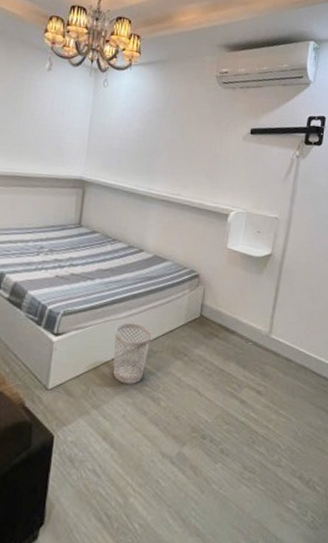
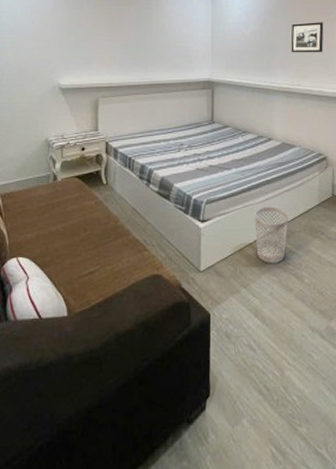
picture frame: none [175,127,213,163] -> present [291,22,324,53]

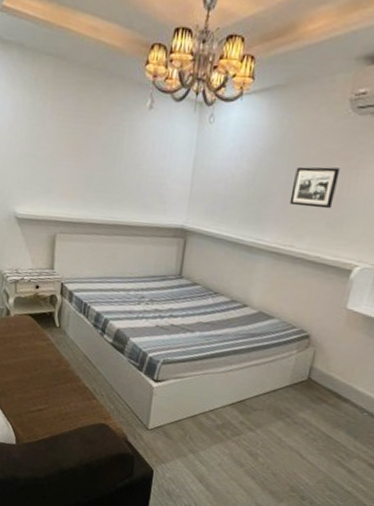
wastebasket: present [254,206,289,263] -> none [210,377,253,437]

